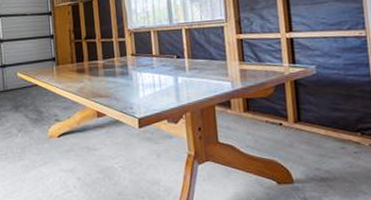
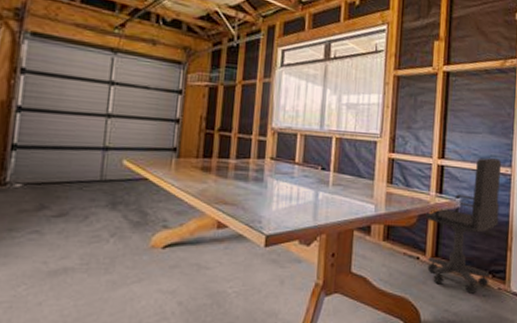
office chair: none [282,23,360,152] -> present [425,157,502,294]

